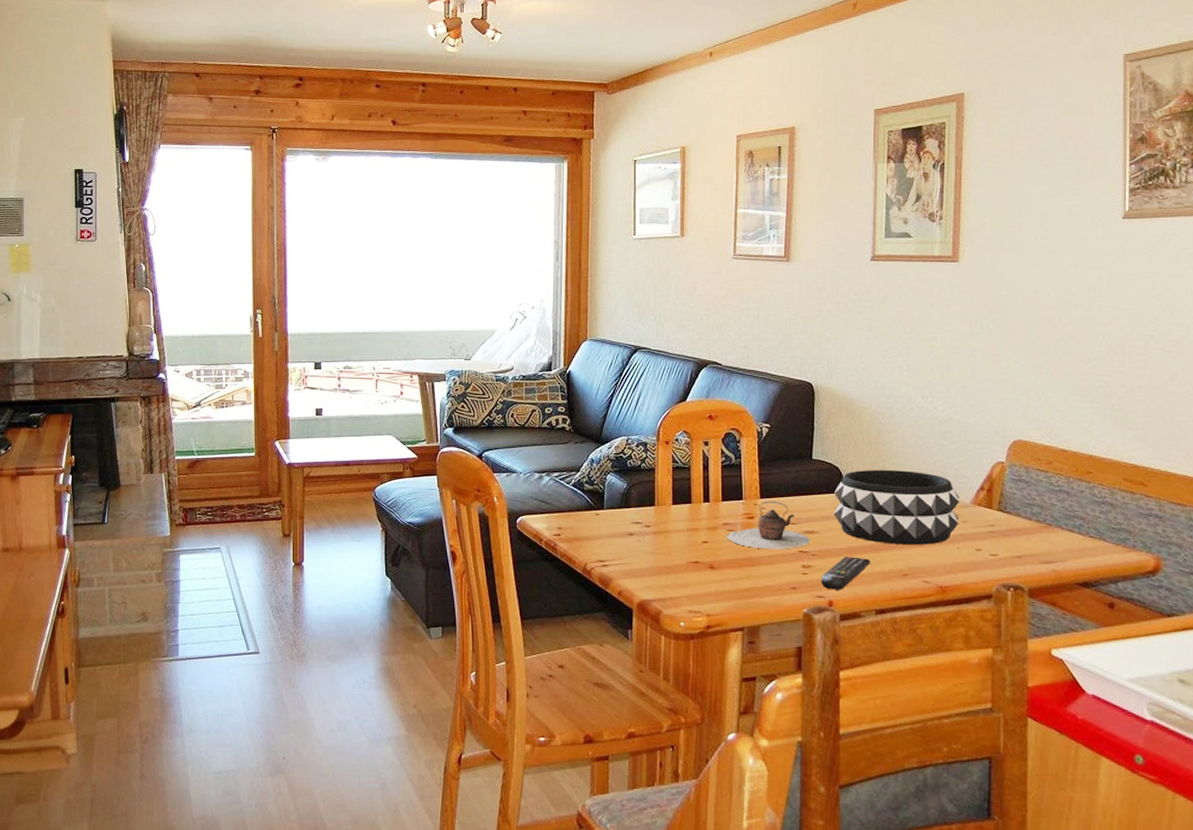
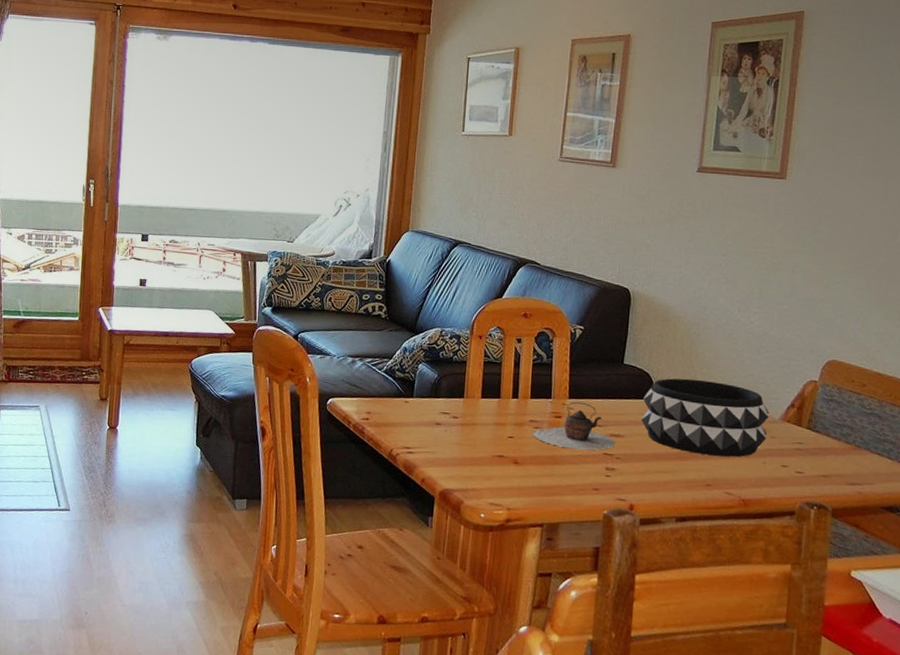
remote control: present [821,556,871,590] -> none [624,462,675,495]

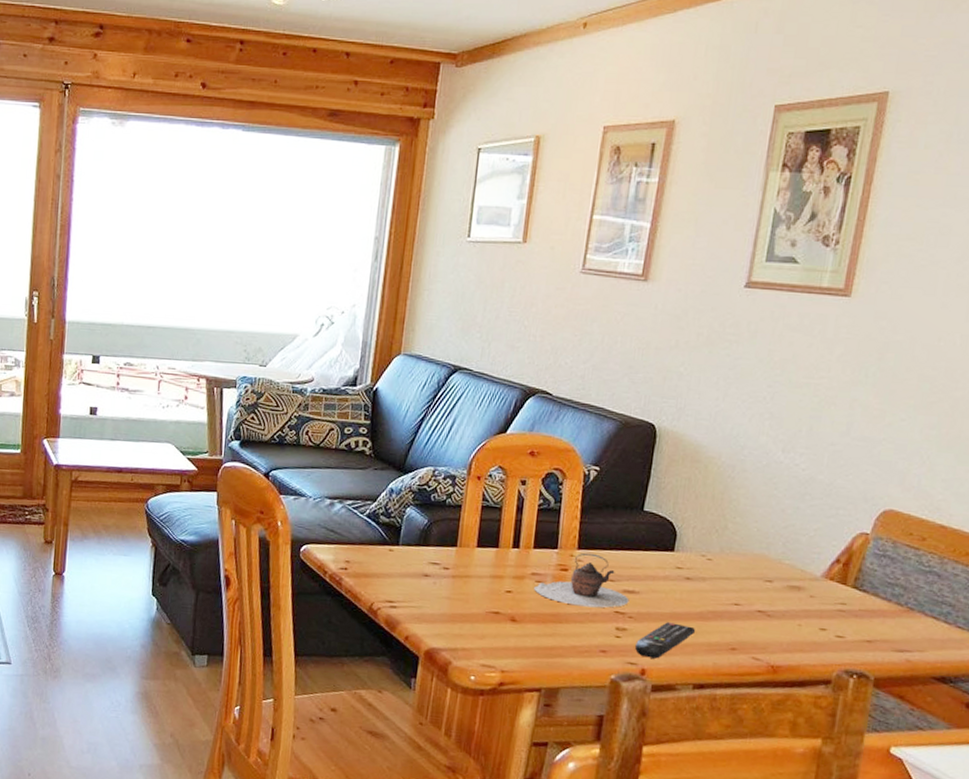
remote control: none [624,462,675,495] -> present [635,622,696,659]
decorative bowl: present [641,378,770,458] -> none [659,528,810,619]

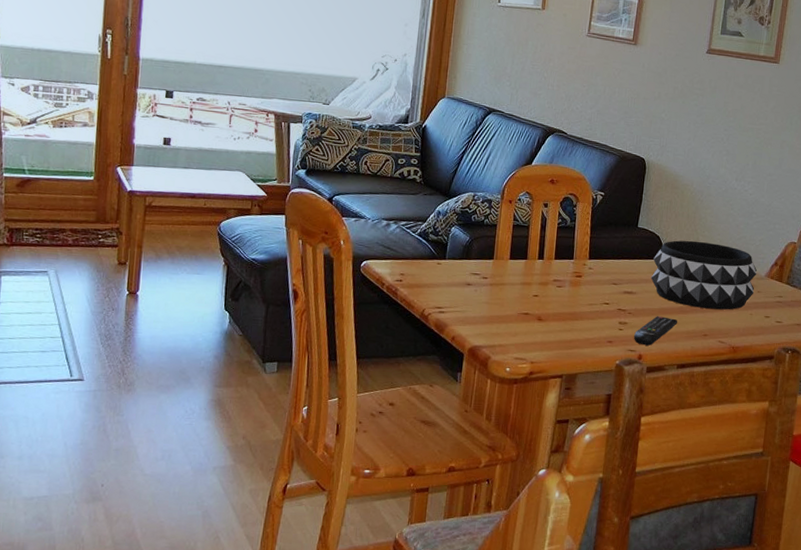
teapot: present [534,553,630,608] -> none [556,262,629,307]
decorative bowl: none [659,528,810,619] -> present [651,240,757,310]

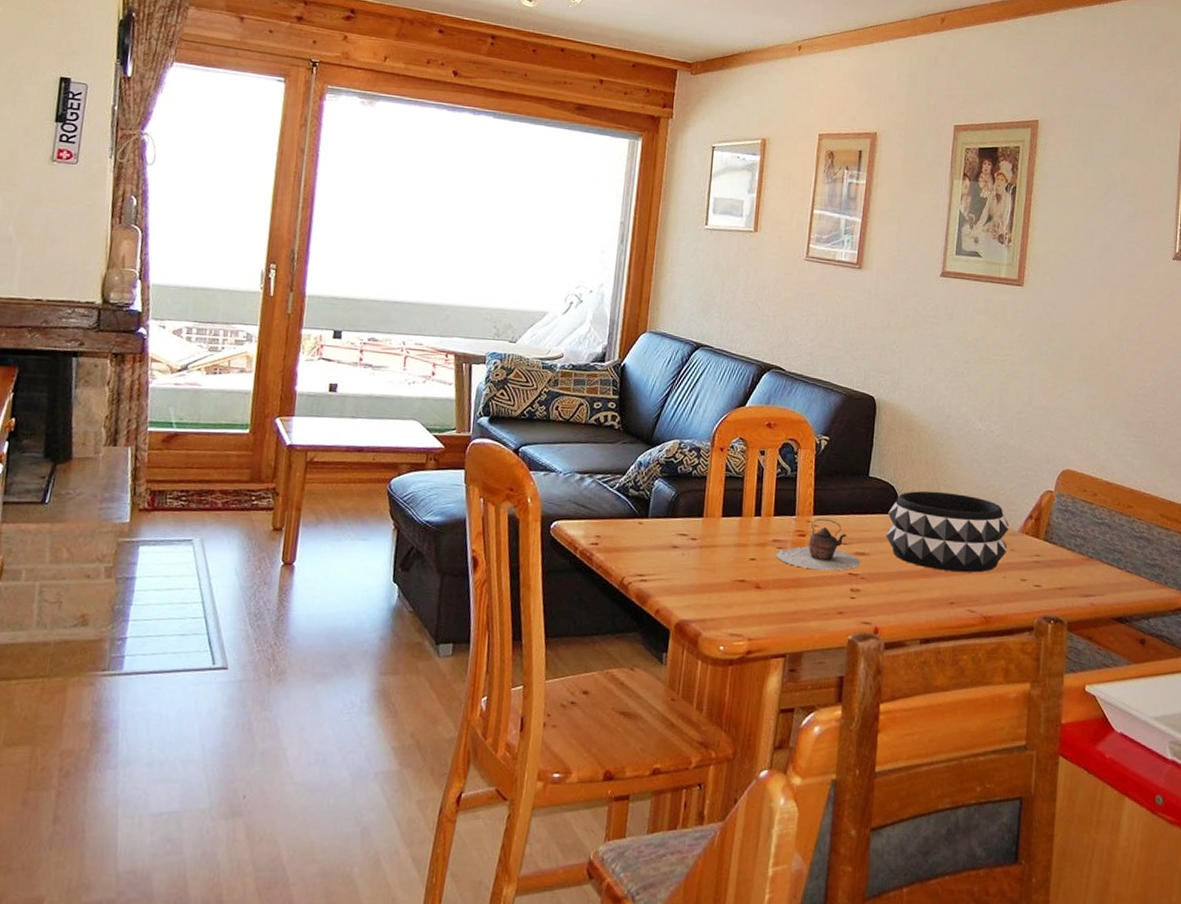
teapot: none [556,262,629,307] -> present [776,518,861,571]
remote control: present [634,316,678,346] -> none [868,581,920,617]

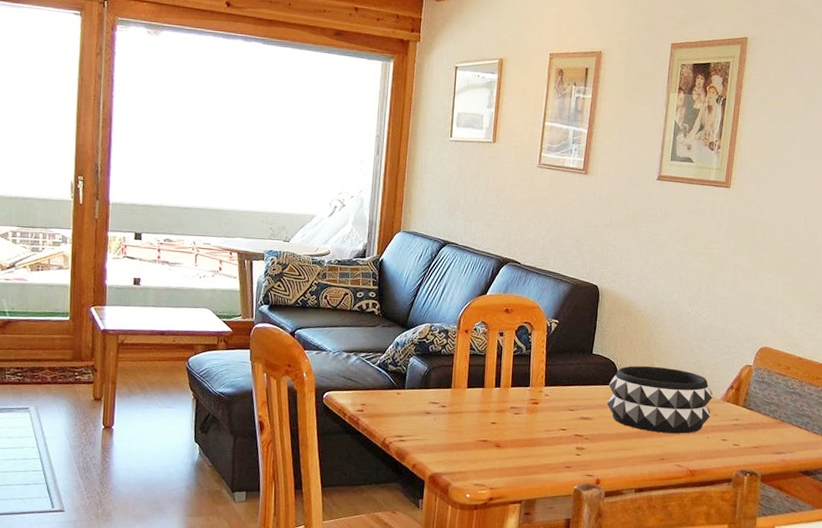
teapot: present [776,518,861,571] -> none [513,389,585,433]

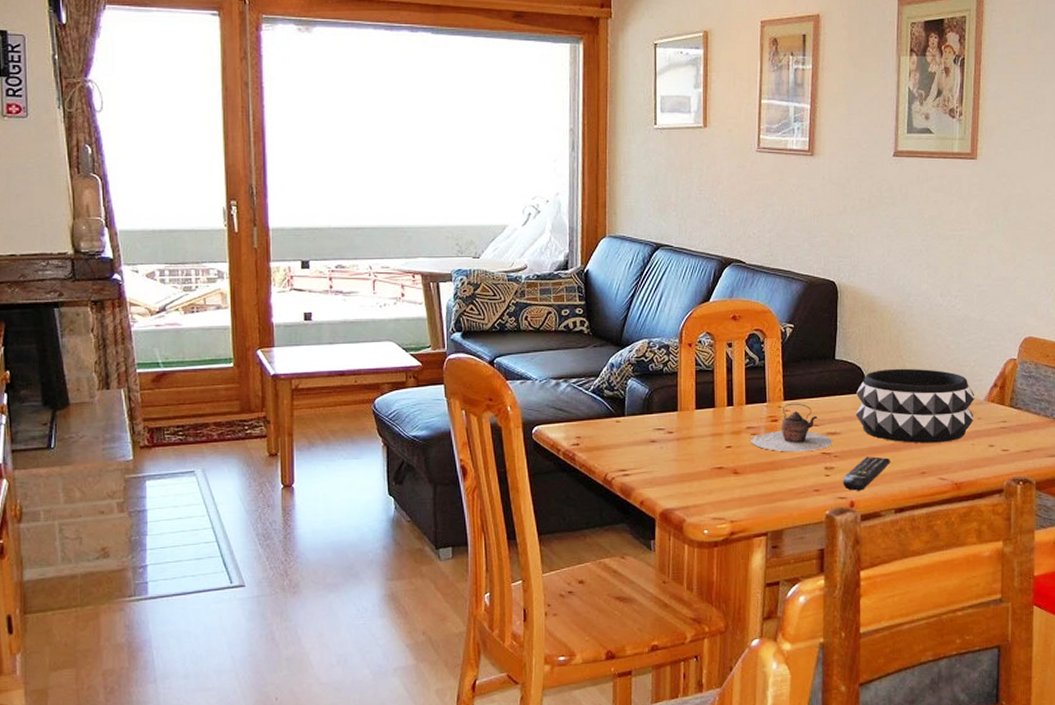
teapot: none [513,389,585,433] -> present [751,403,833,452]
remote control: none [591,441,635,470] -> present [843,456,891,491]

